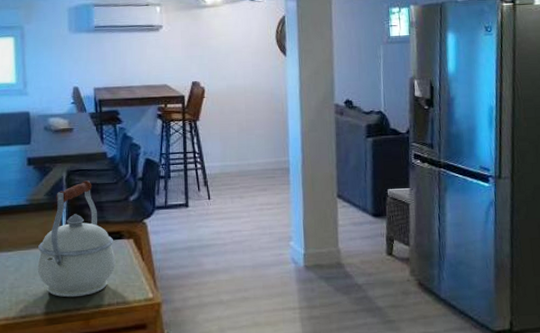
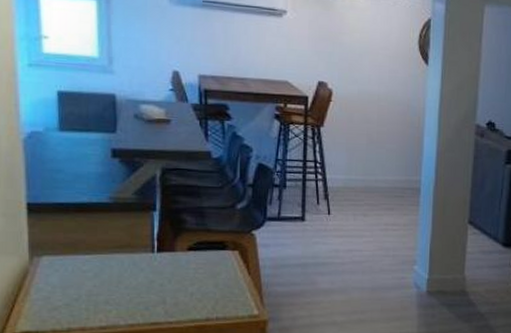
kettle: present [37,180,116,298] -> none [121,181,217,310]

